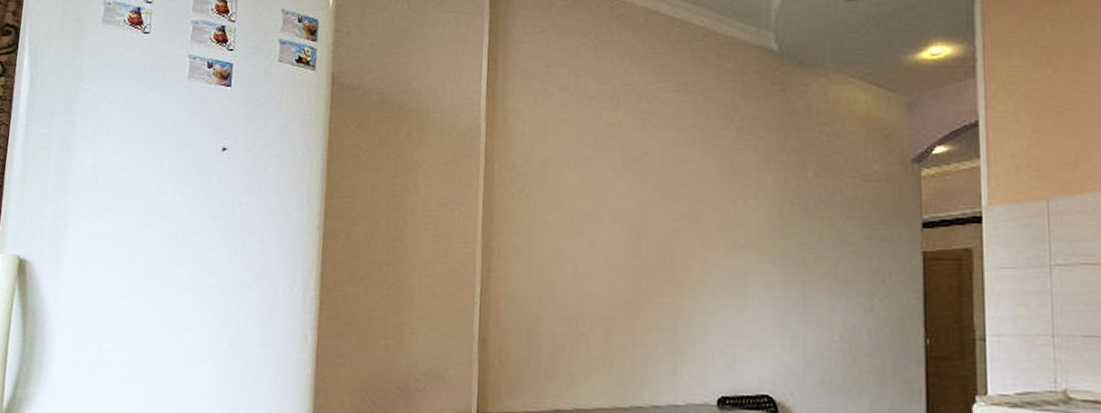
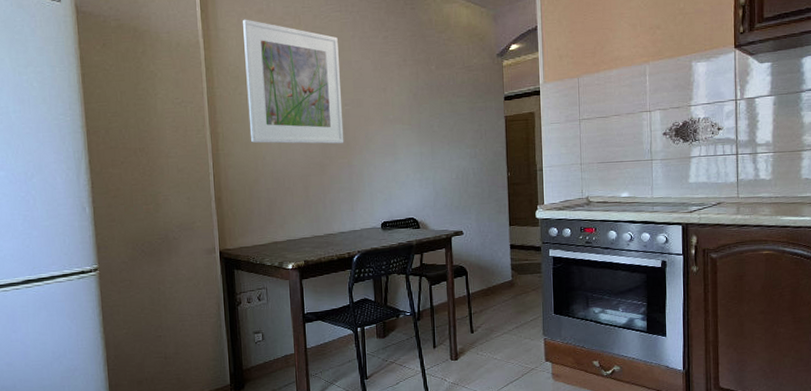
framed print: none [535,98,671,276] -> present [243,19,344,144]

